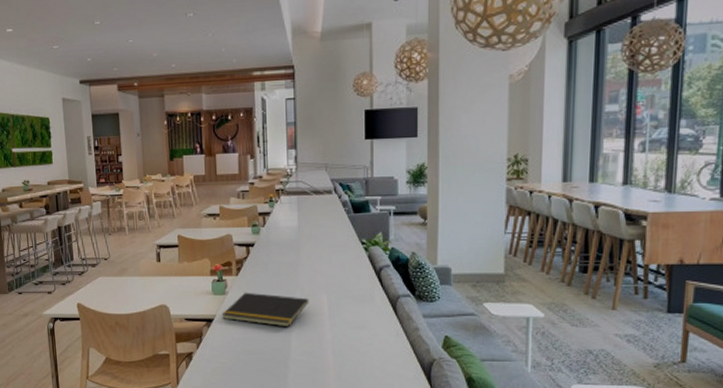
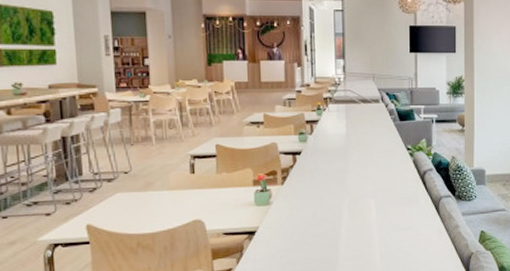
notepad: present [221,292,309,327] -> none [265,201,357,234]

